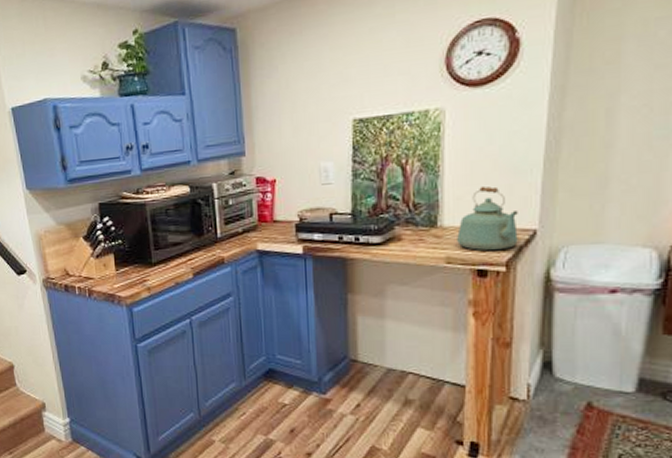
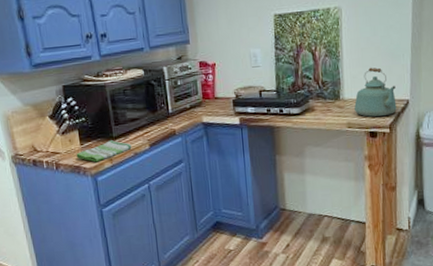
dish towel: none [110,267,173,291] -> present [76,140,132,163]

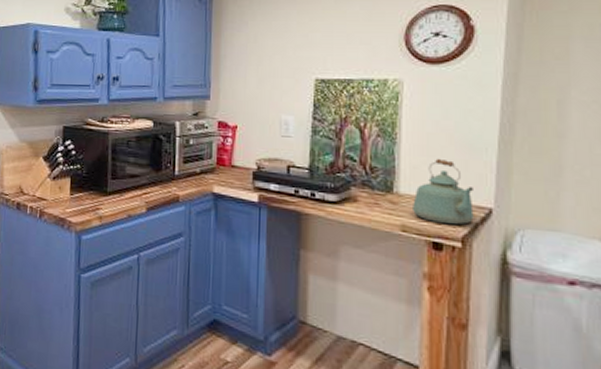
dish towel: present [76,140,132,163] -> none [63,195,126,218]

